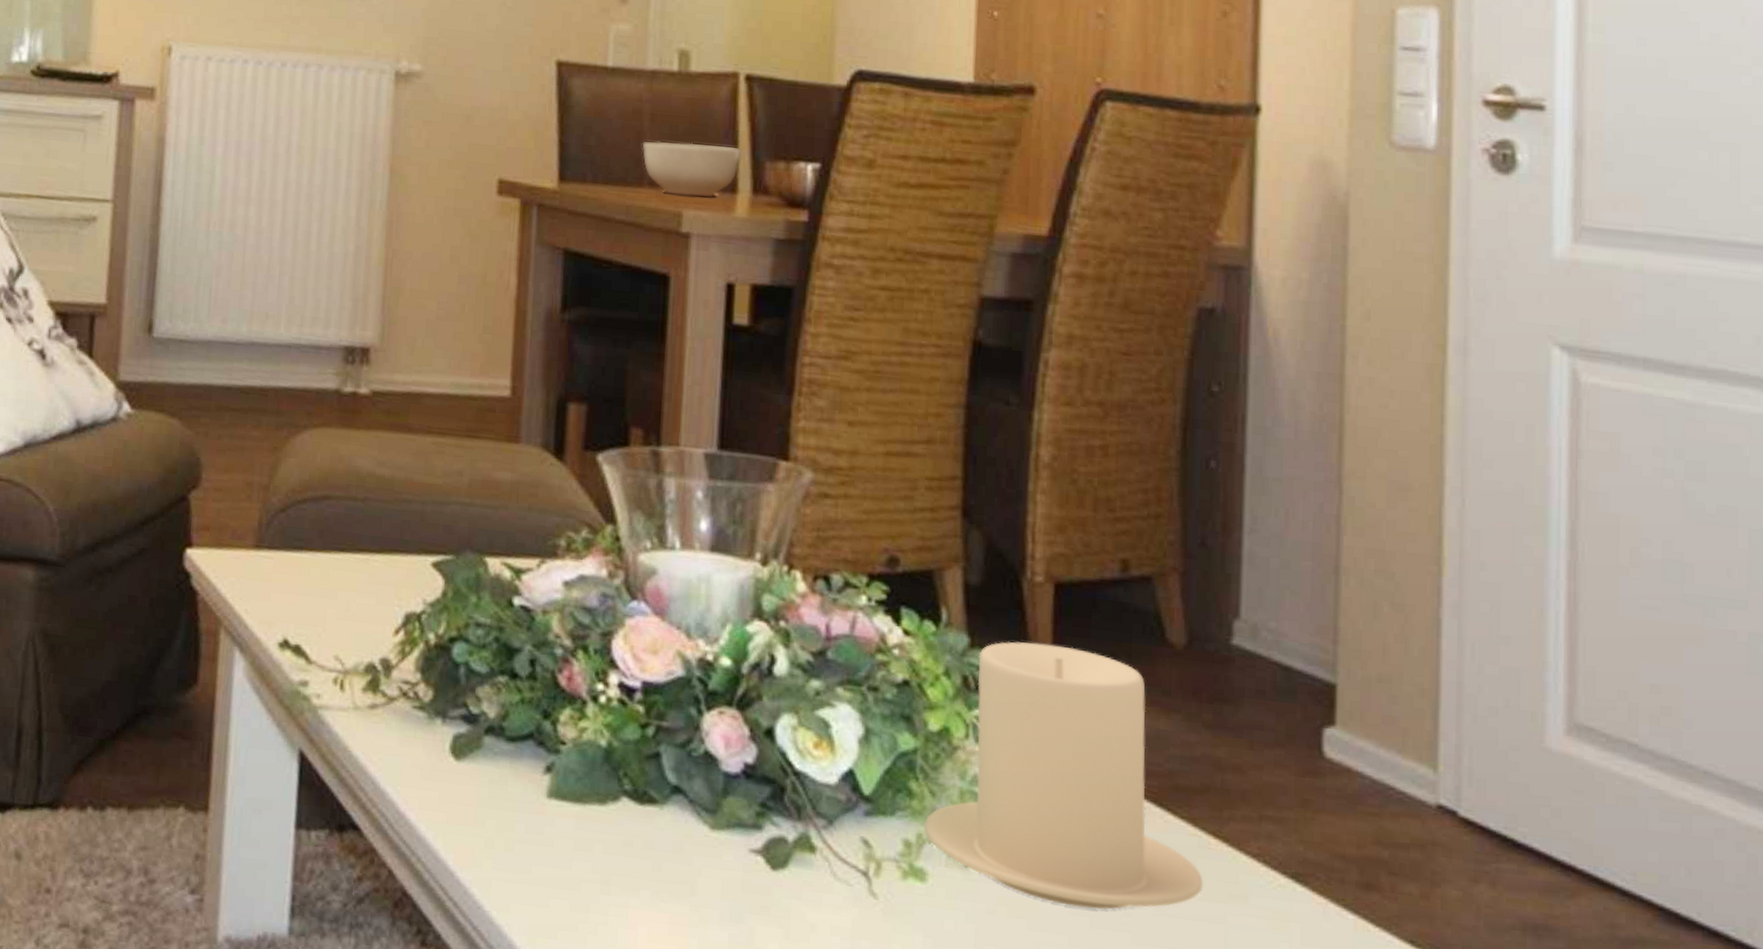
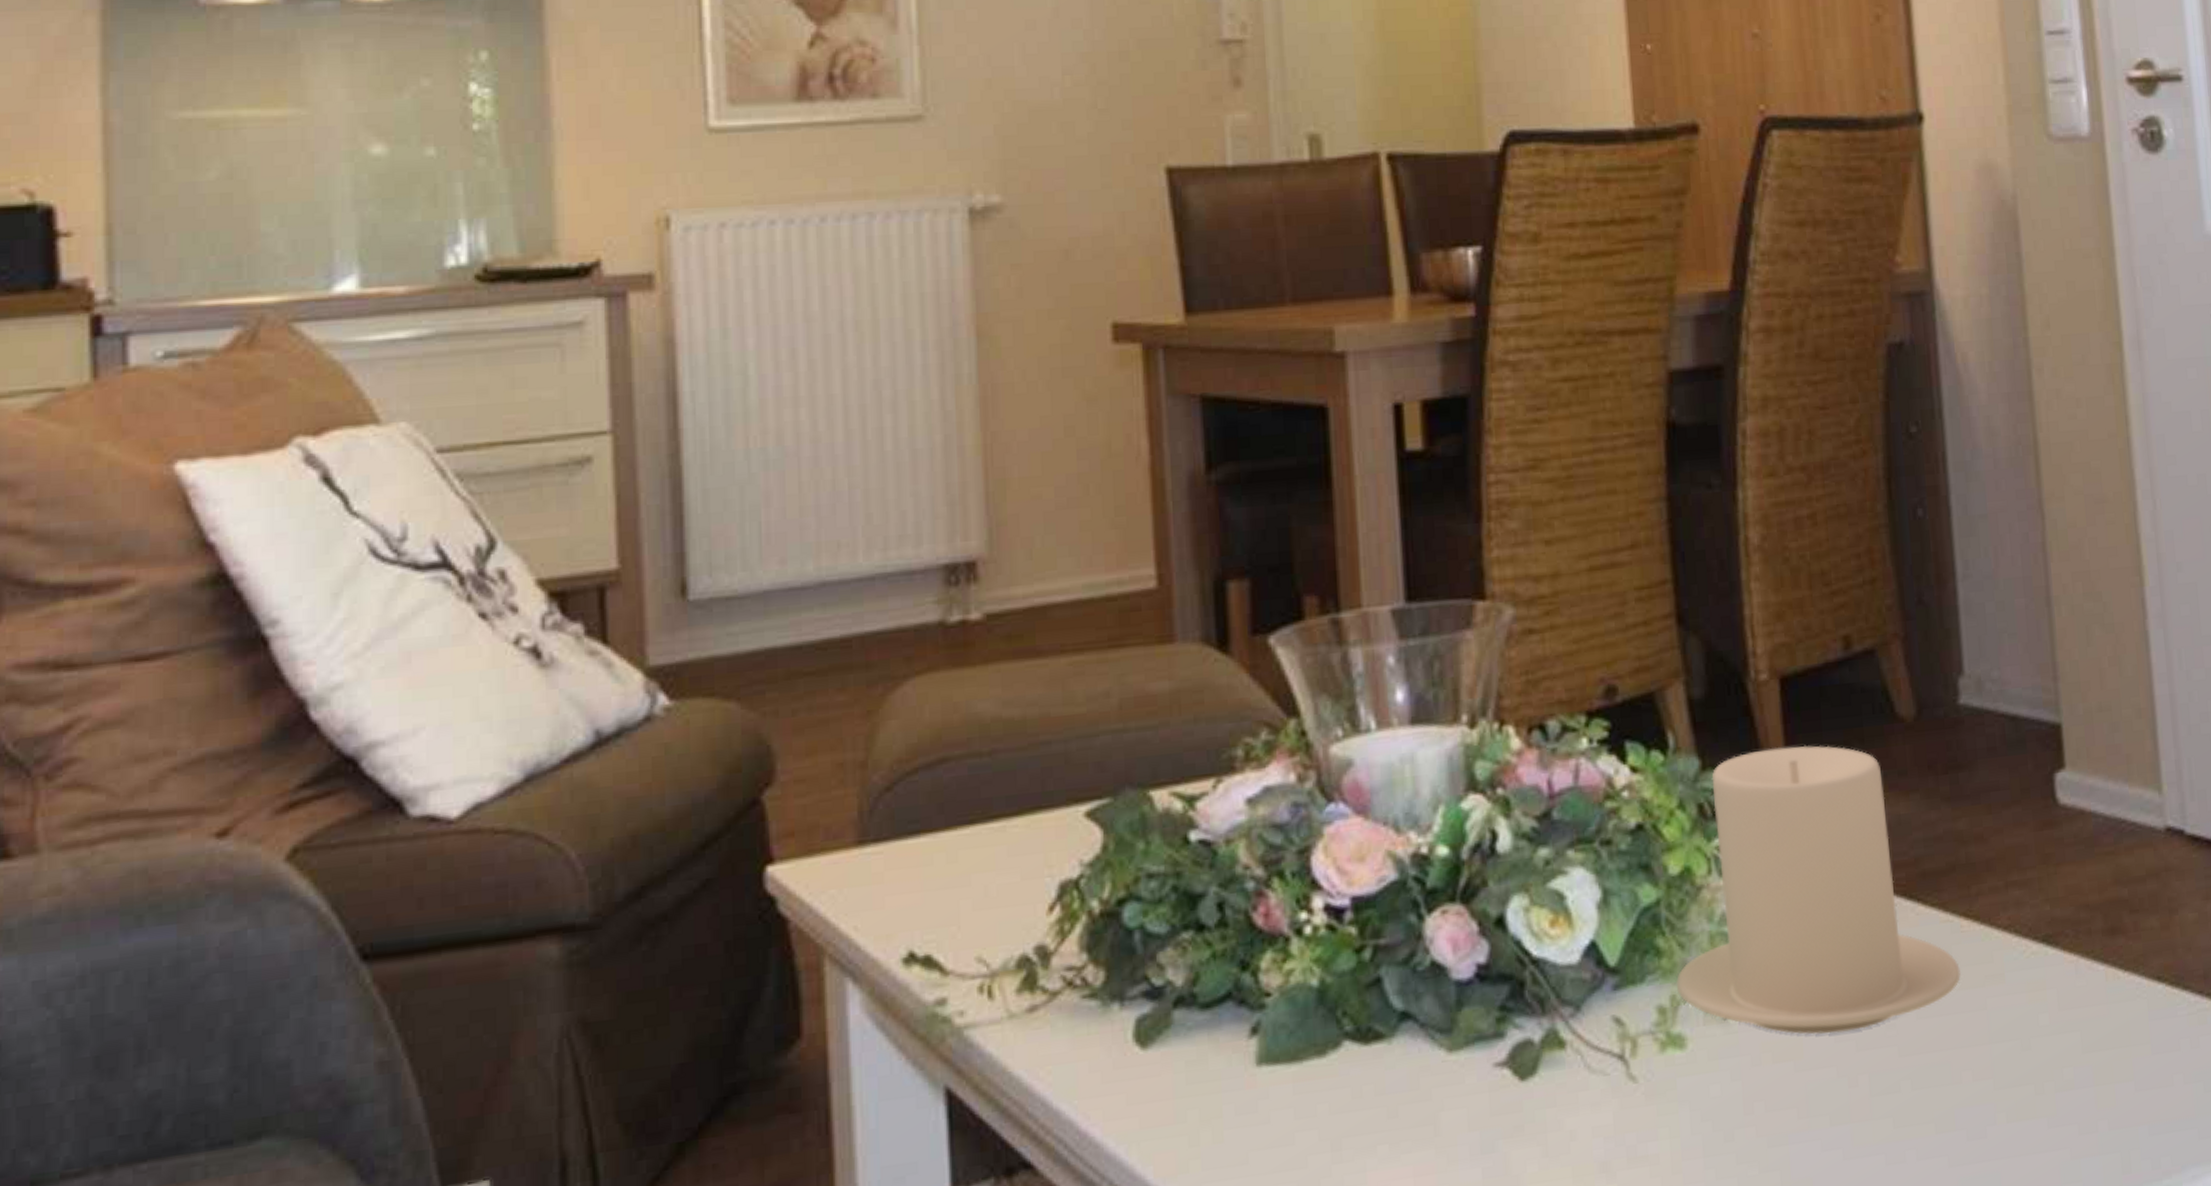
bowl: present [642,141,742,197] -> none [1278,241,1393,310]

